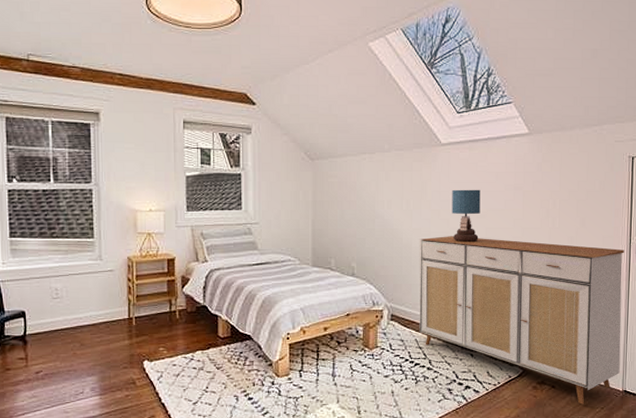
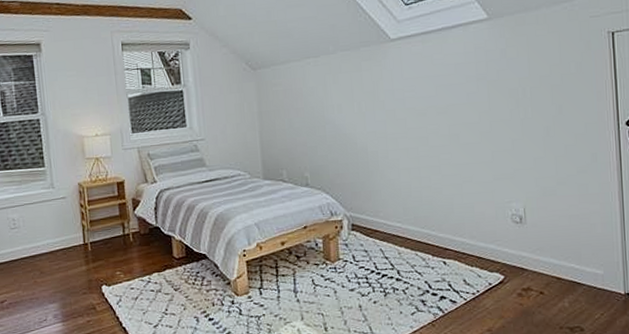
sideboard: present [419,236,624,404] -> none [375,135,620,311]
table lamp: present [452,189,481,243] -> none [407,84,441,142]

